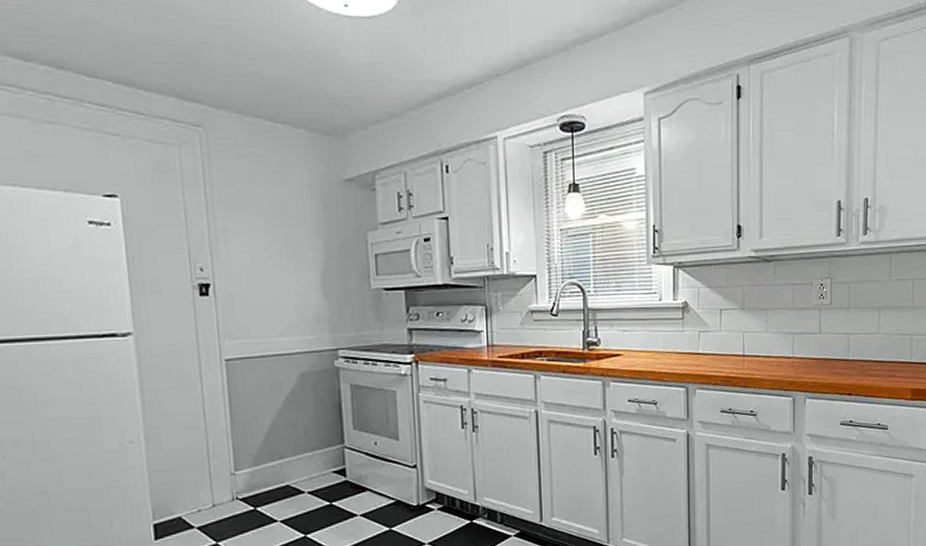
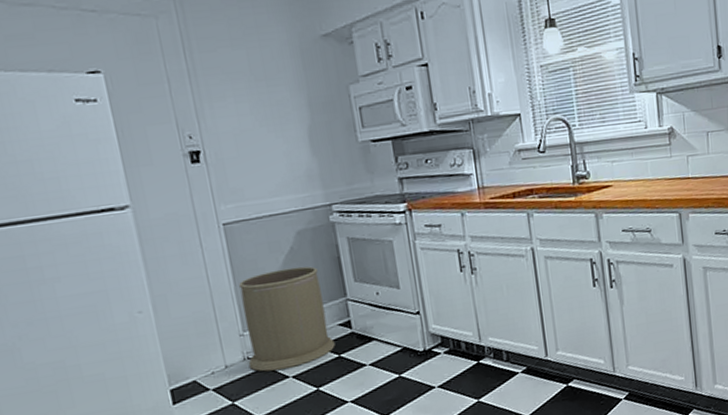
trash can: none [234,409,328,514] -> present [238,266,335,372]

